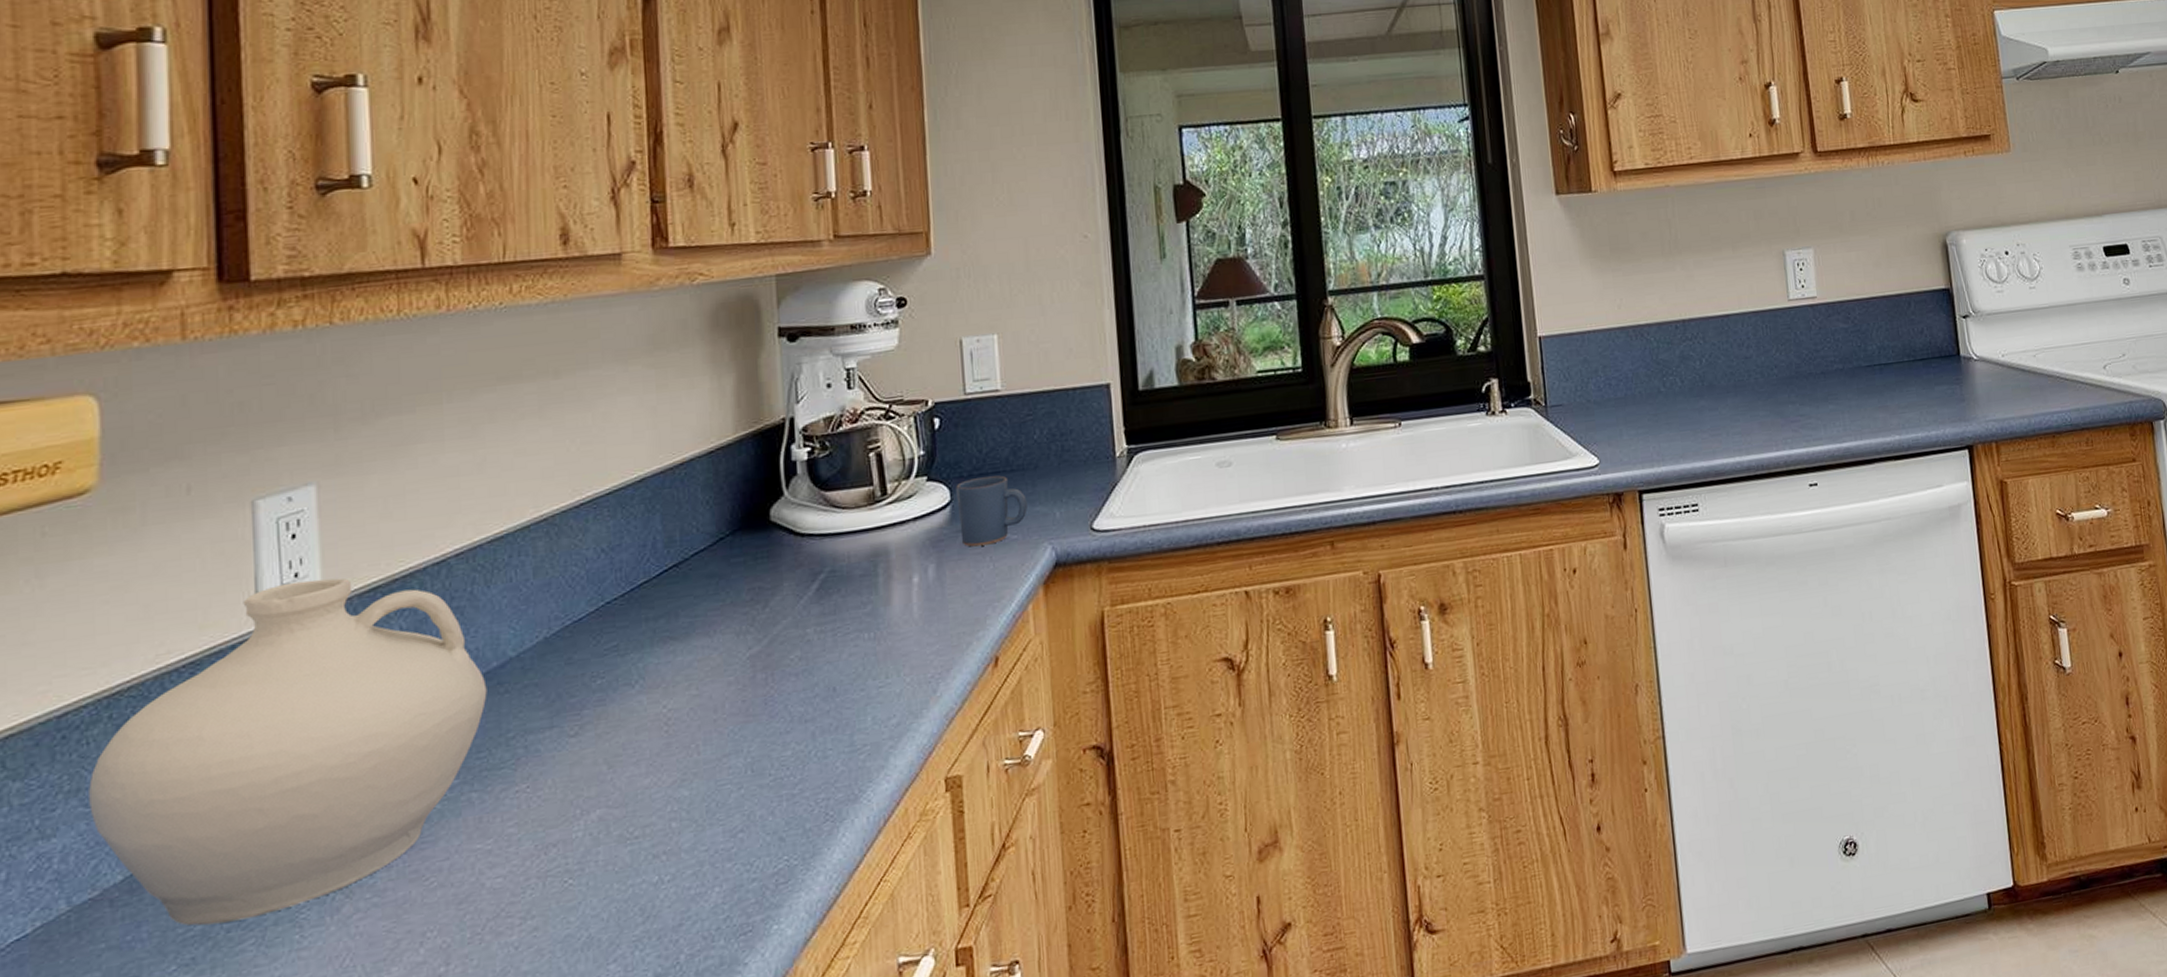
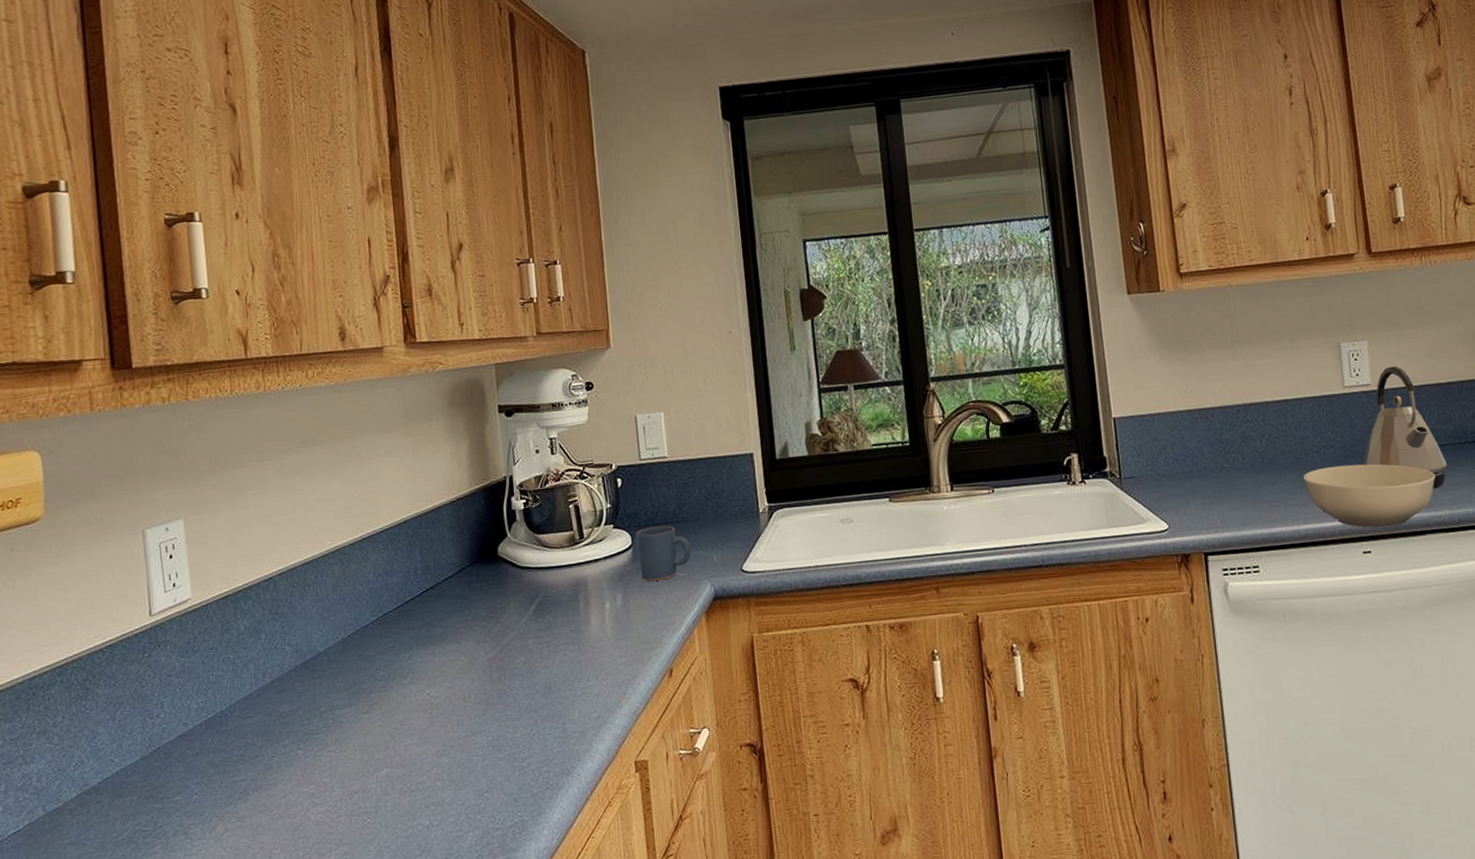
ceramic jug: present [89,578,487,926] -> none [51,588,305,833]
bowl: none [1746,385,1884,457] -> present [1303,464,1436,528]
kettle: none [1808,276,1896,413] -> present [1362,366,1447,489]

